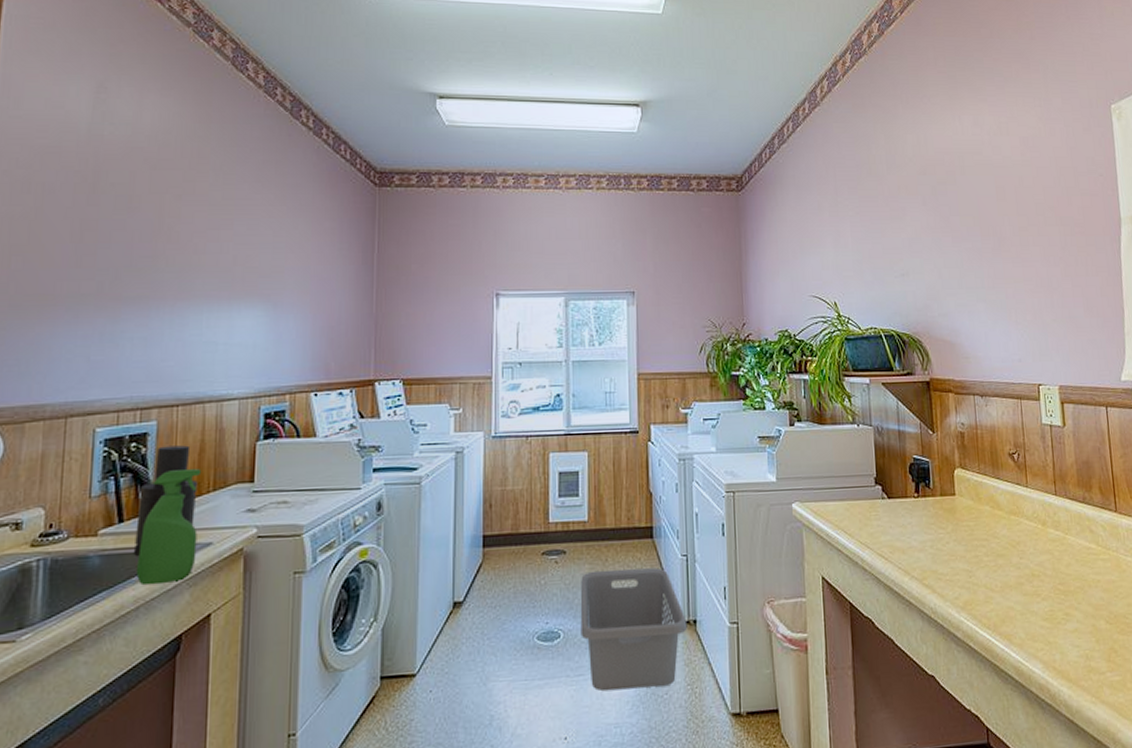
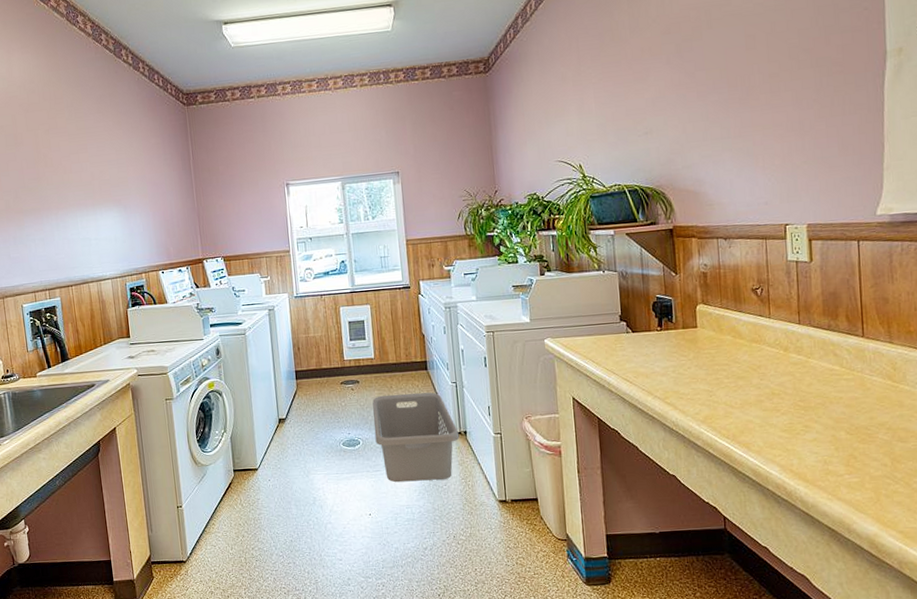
dispenser: present [134,445,198,556] -> none [57,313,96,390]
spray bottle: present [135,468,202,586] -> none [63,329,101,409]

